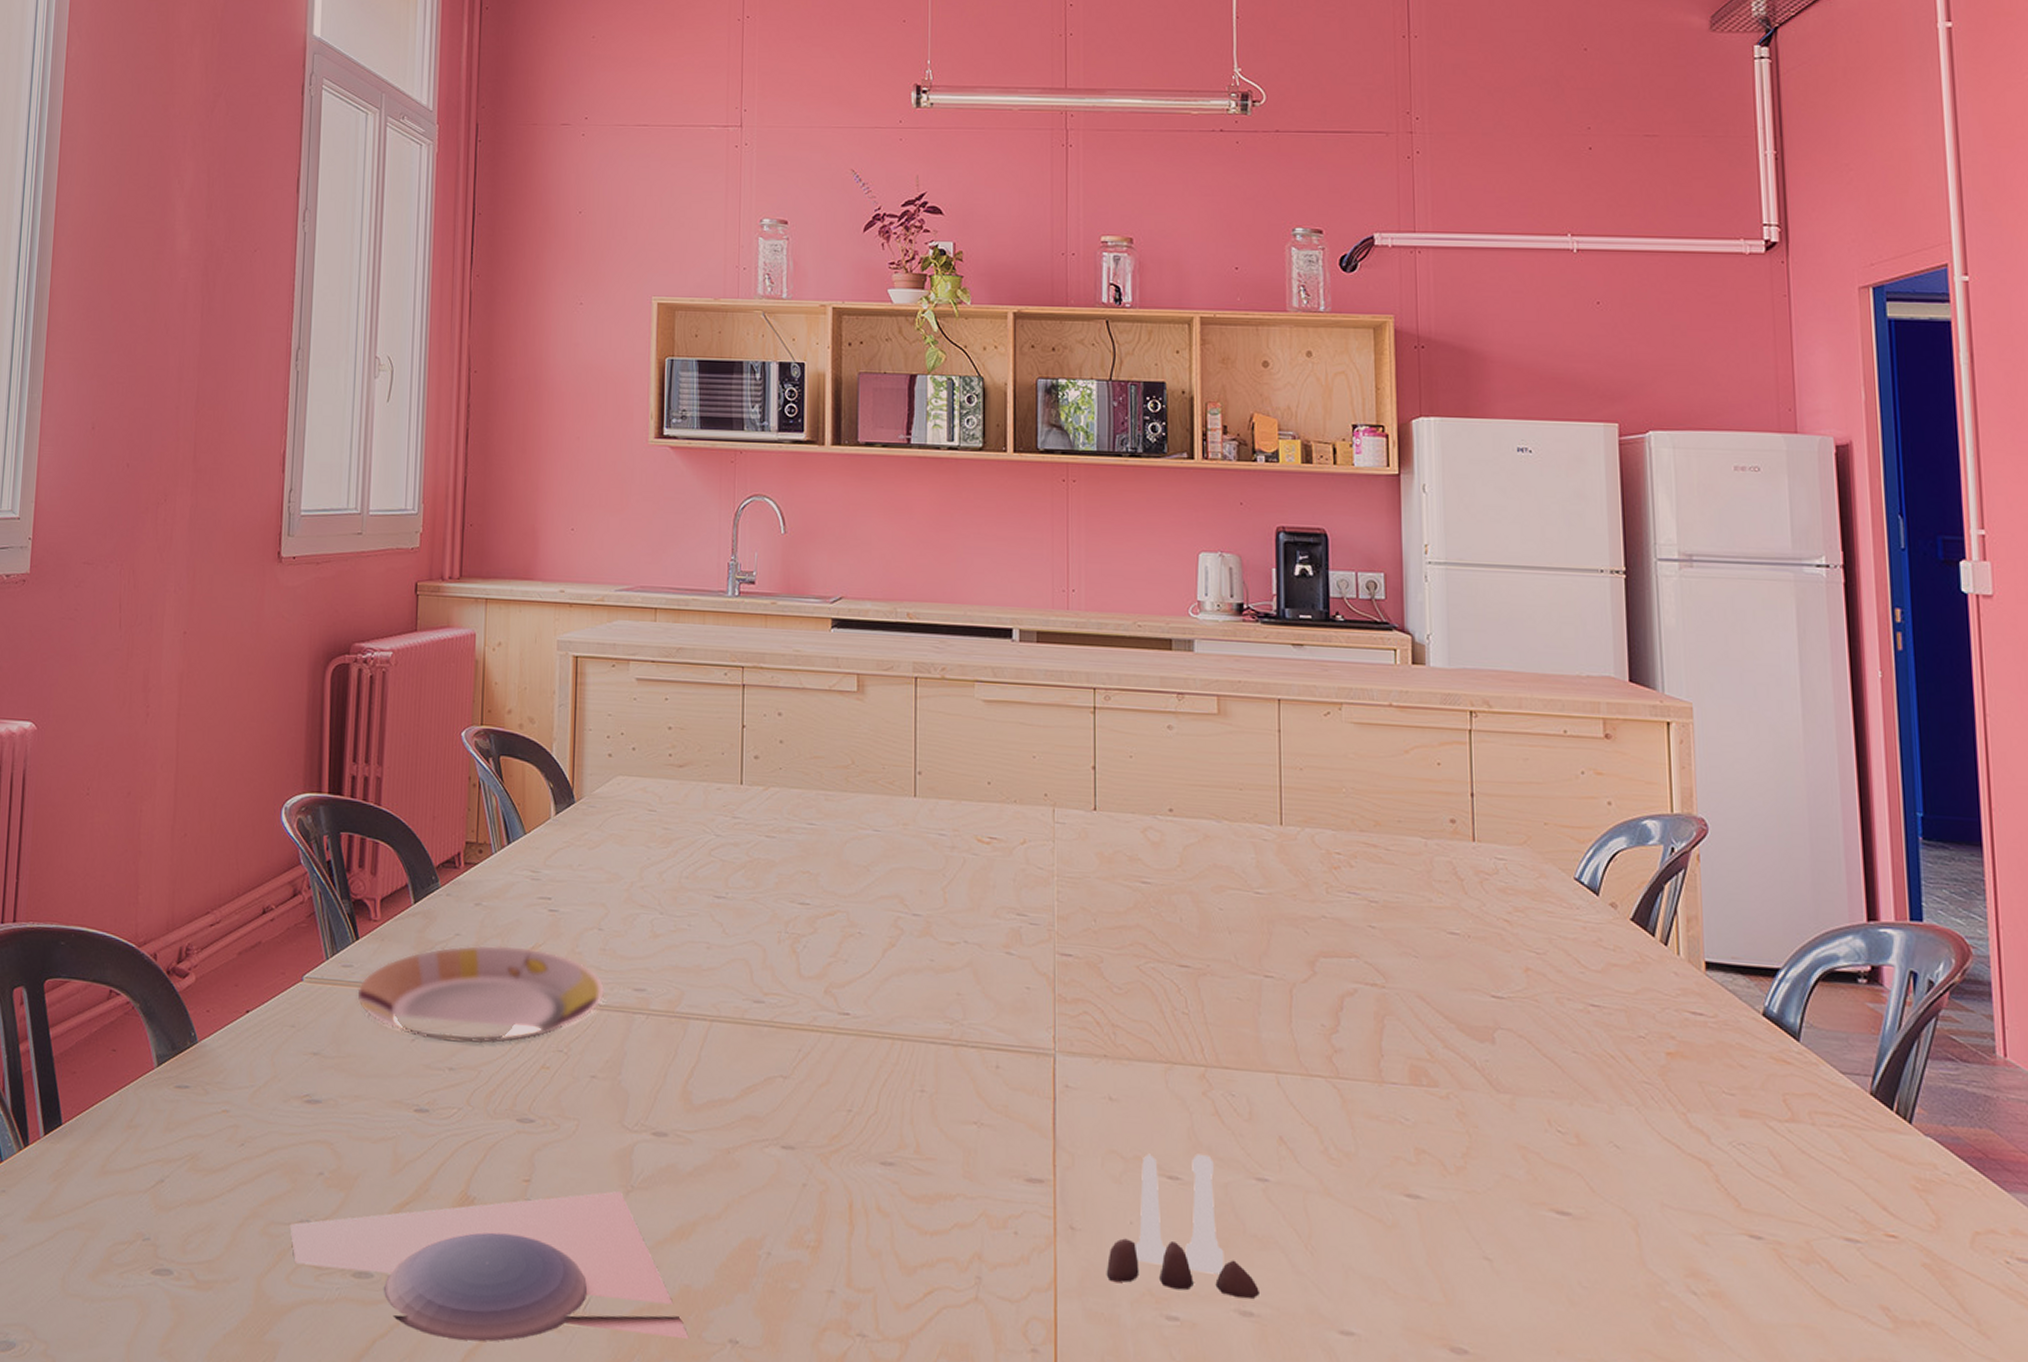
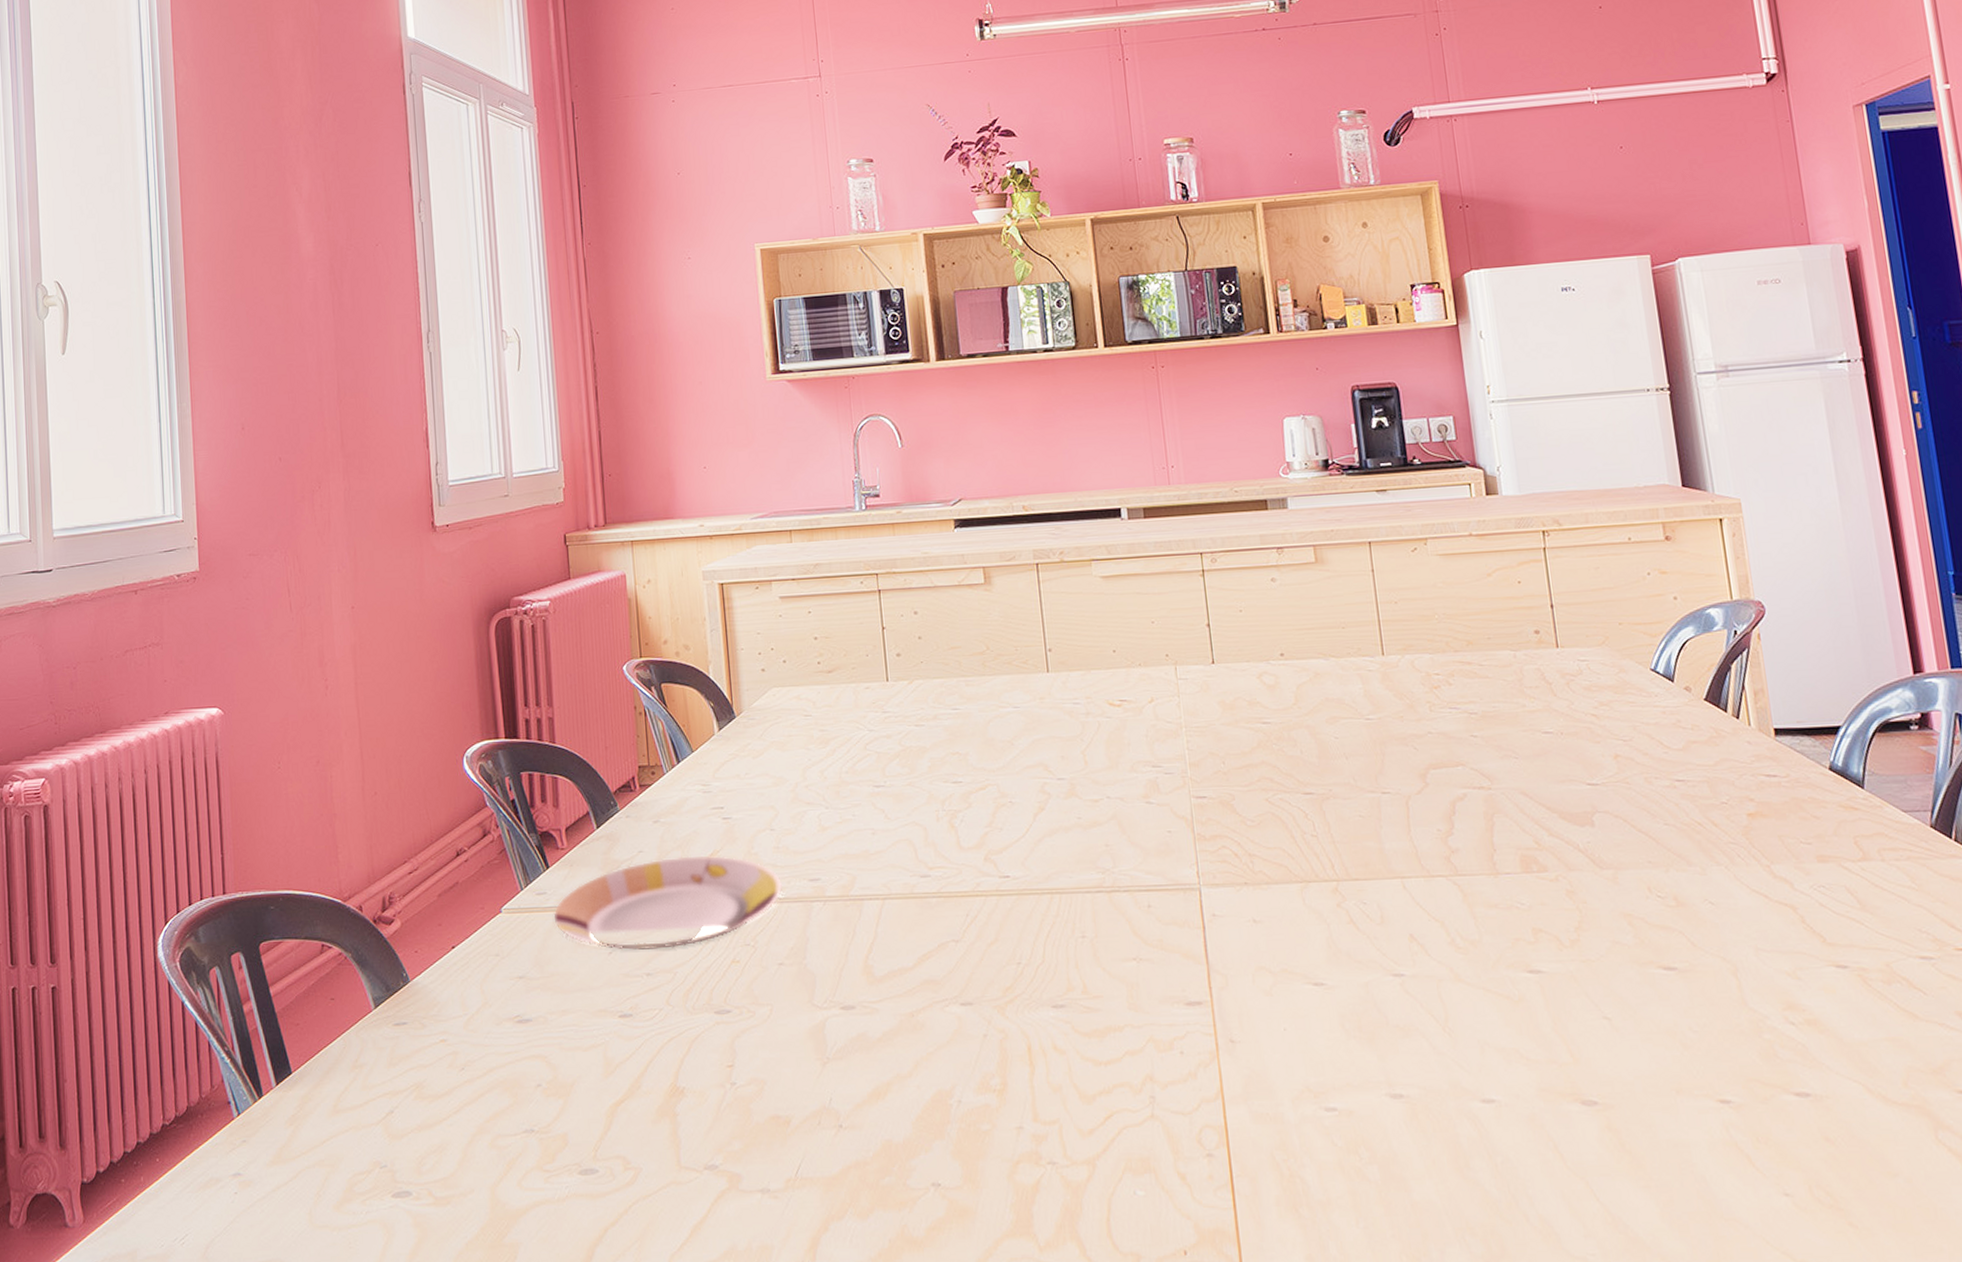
plate: present [290,1191,689,1342] -> none [516,1064,895,1217]
salt and pepper shaker set: present [1106,1153,1259,1299] -> none [1267,959,1406,1084]

